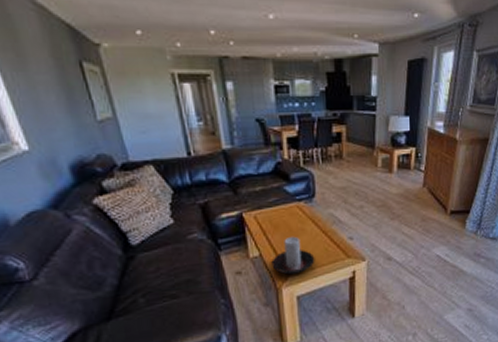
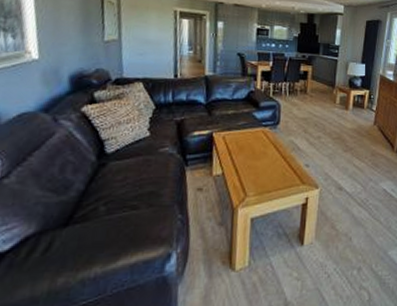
candle holder: present [271,236,315,275] -> none [232,158,273,195]

